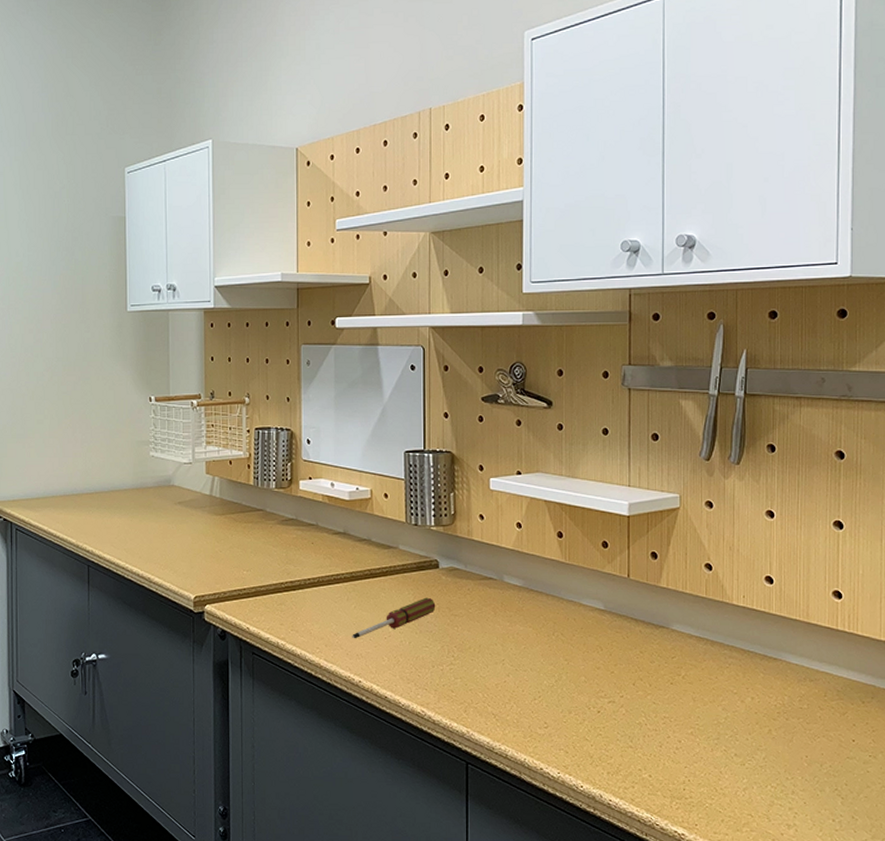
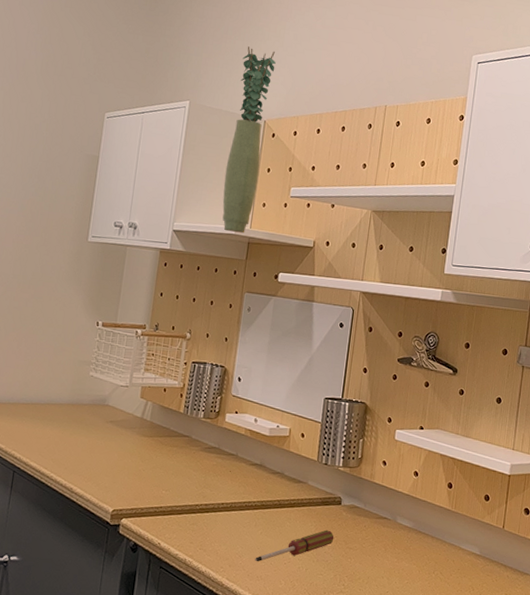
vase: none [261,66,300,279] -> present [222,46,276,233]

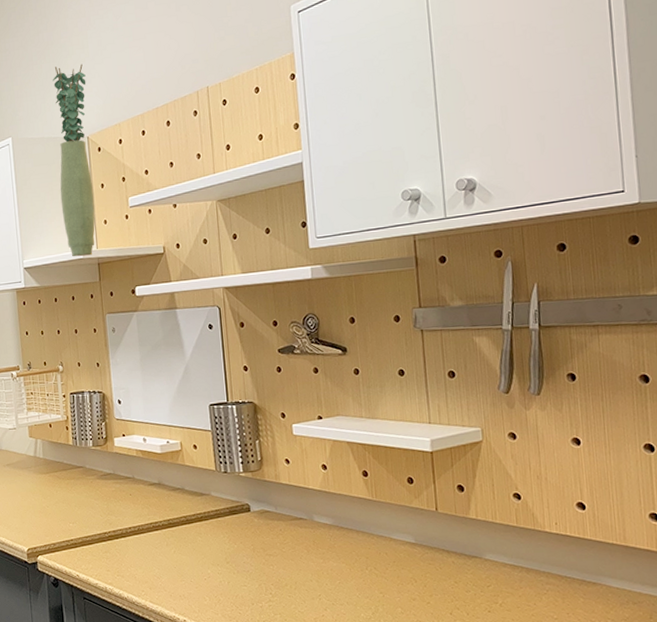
screwdriver: present [255,530,334,562] -> none [174,539,251,581]

